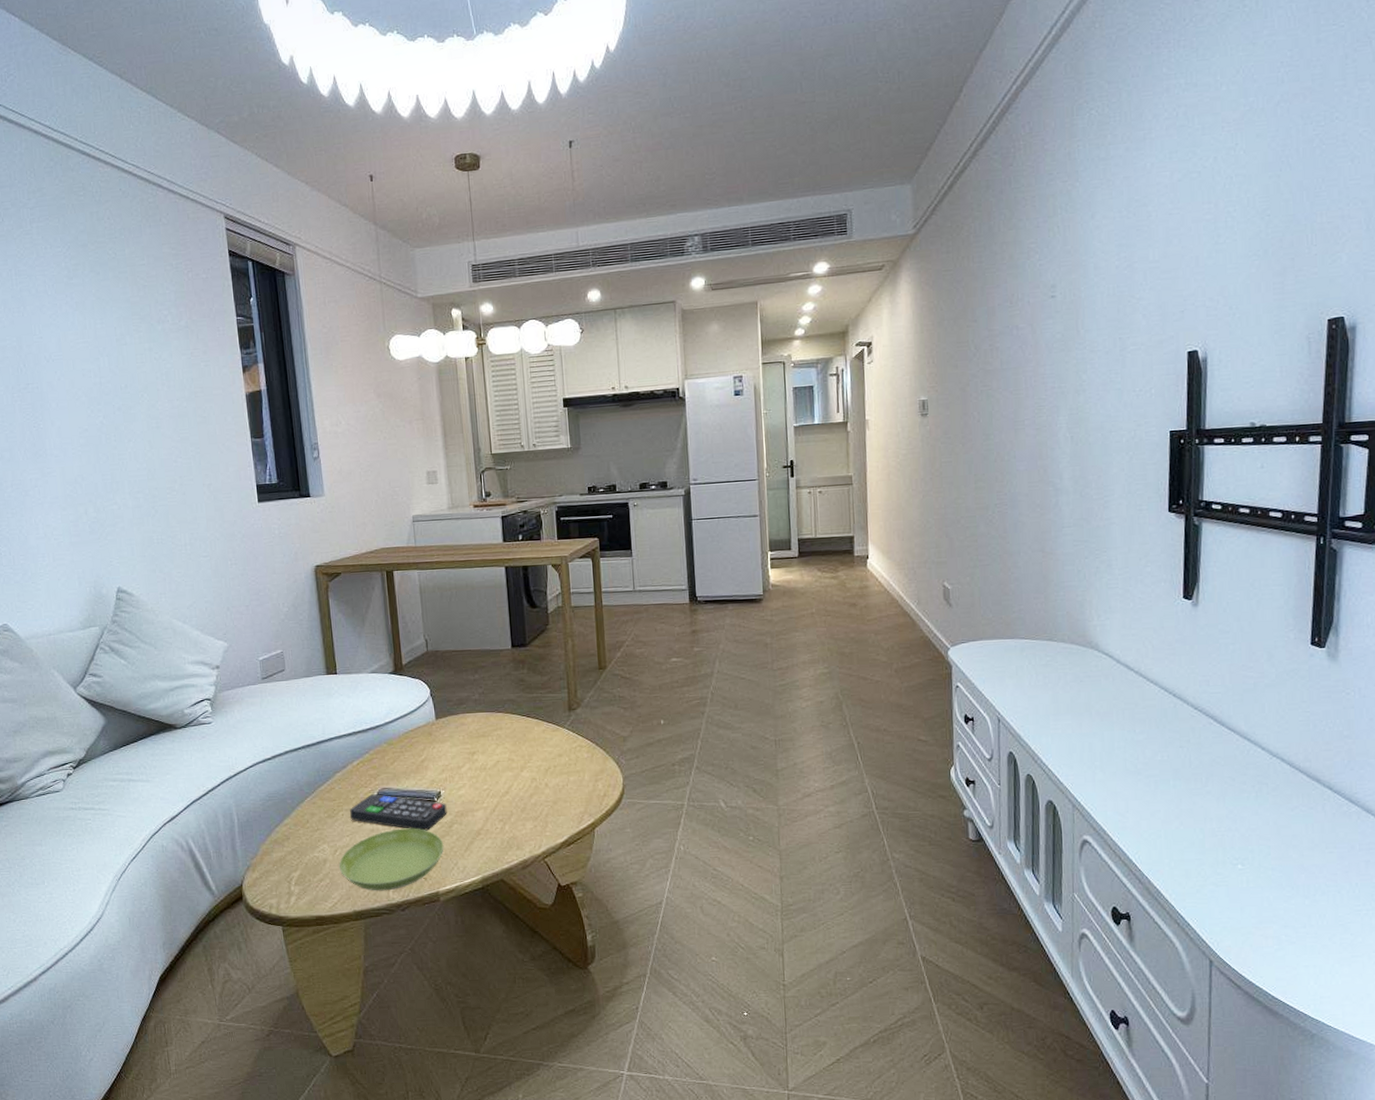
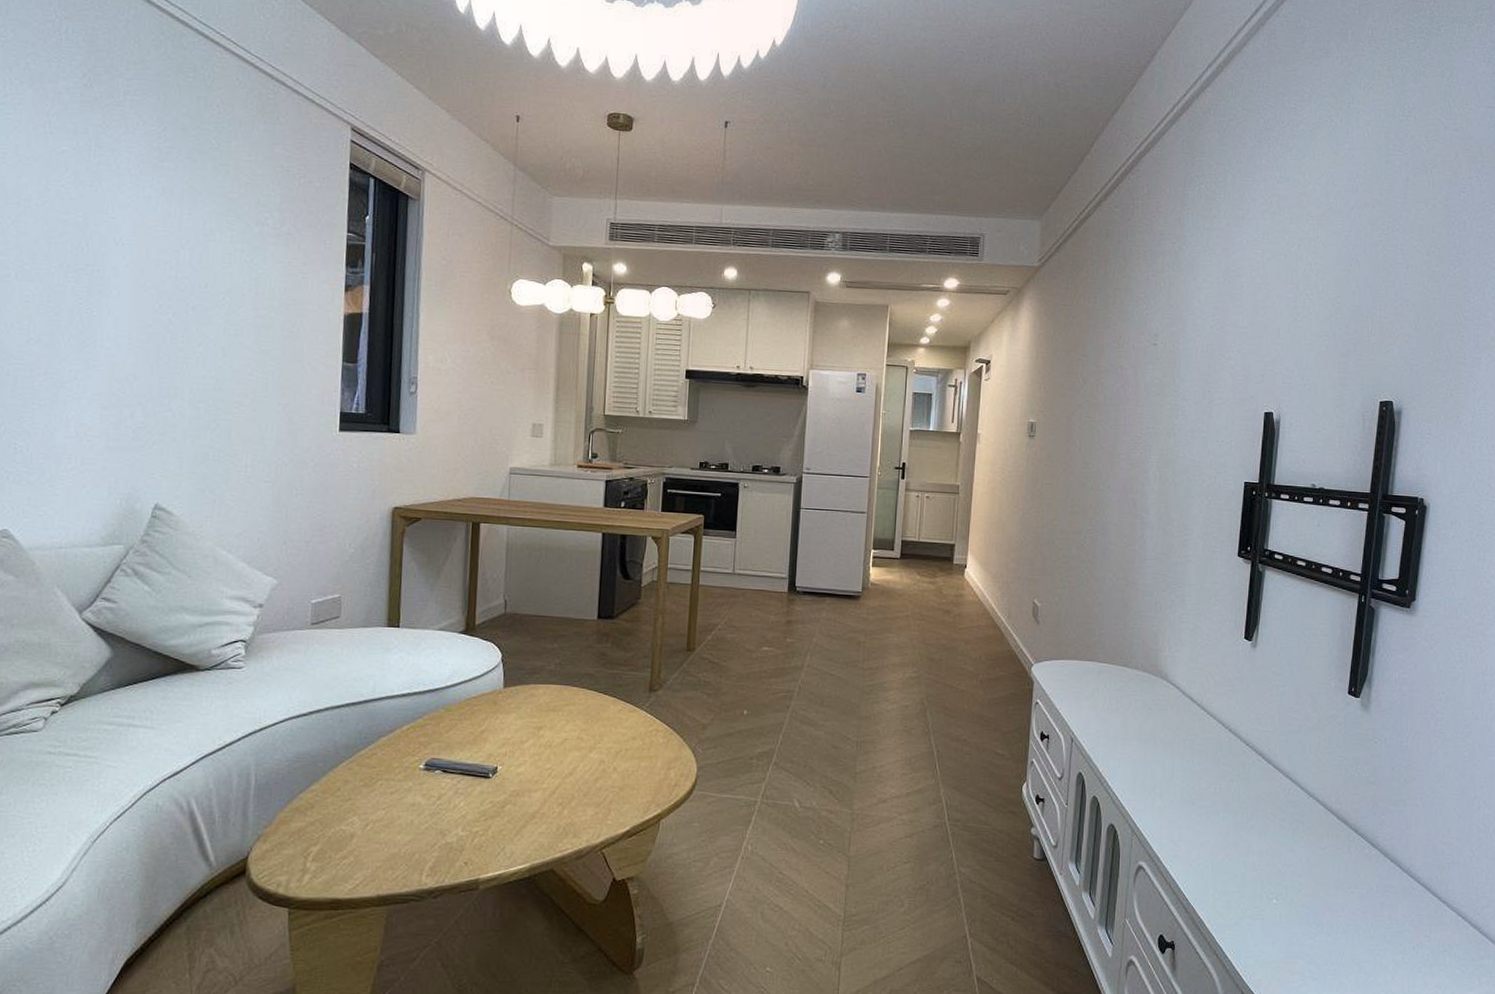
saucer: present [338,828,444,891] -> none [367,805,493,874]
remote control: present [350,794,447,831] -> none [390,764,502,810]

